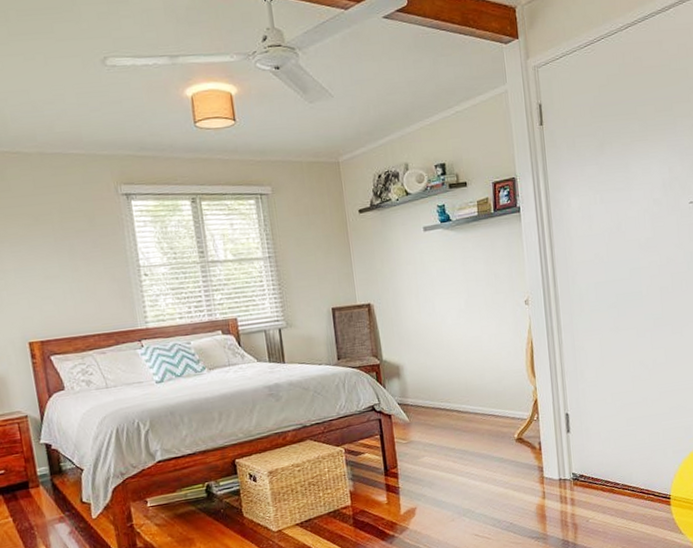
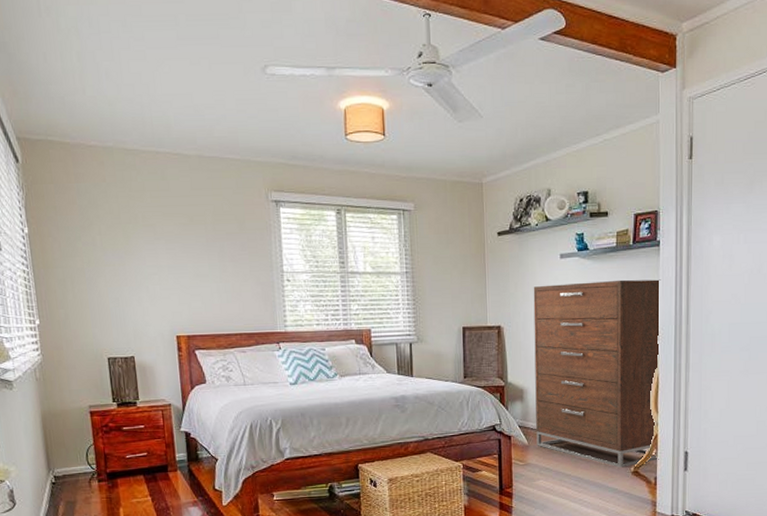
dresser: none [399,244,541,436] -> present [533,279,661,468]

